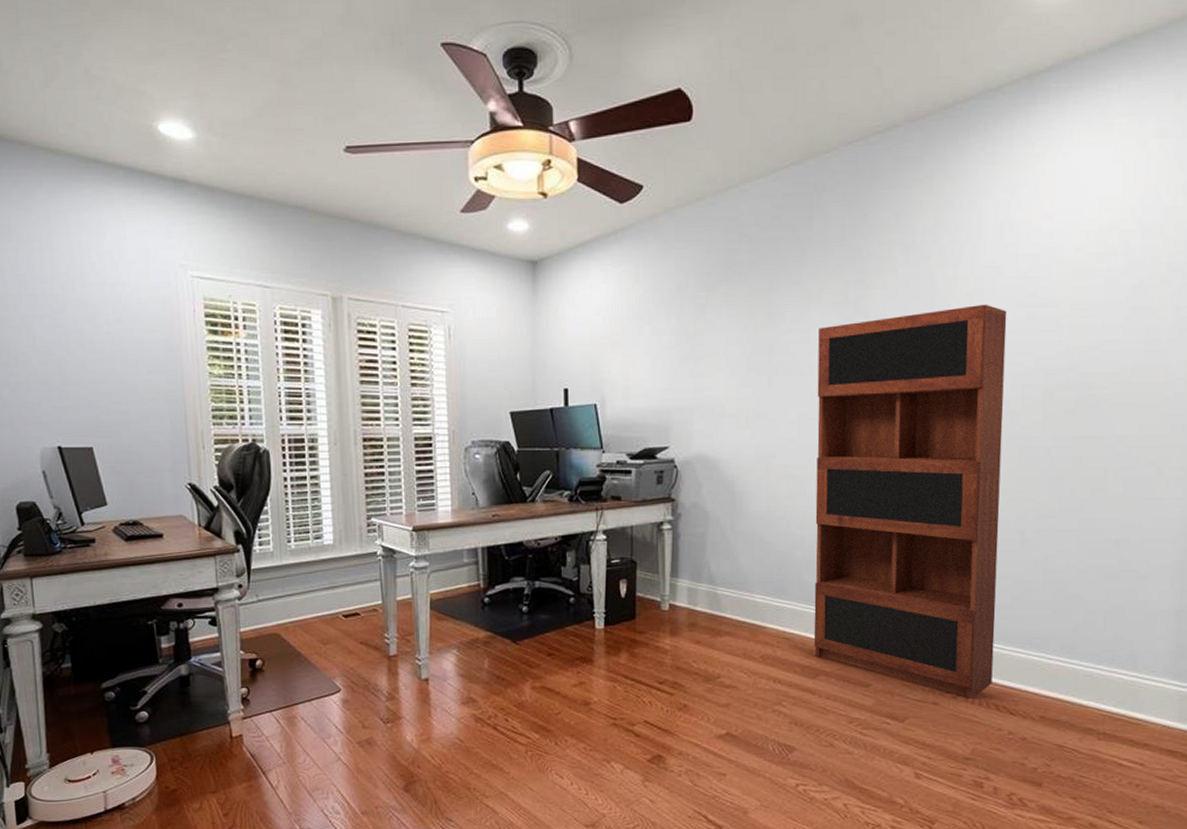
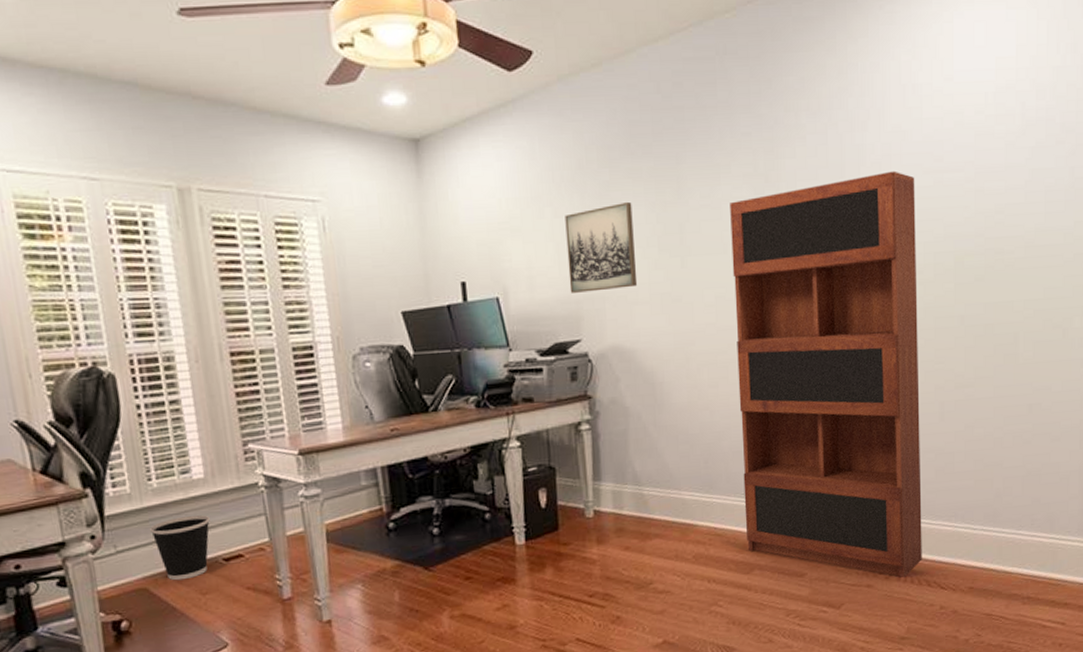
wastebasket: none [285,575,335,630] -> present [149,514,210,581]
wall art: none [662,323,725,404] -> present [565,201,638,293]

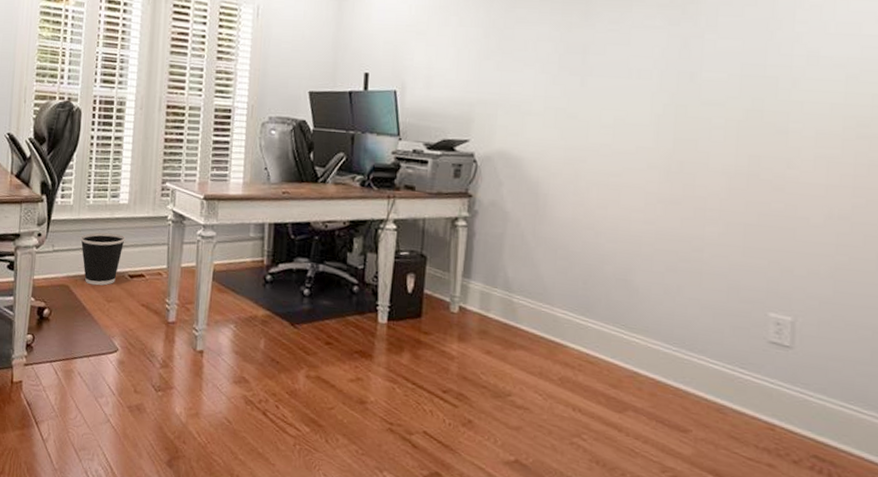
wall art: present [565,201,638,293] -> none [464,18,537,99]
bookcase: present [730,170,922,578] -> none [622,15,865,469]

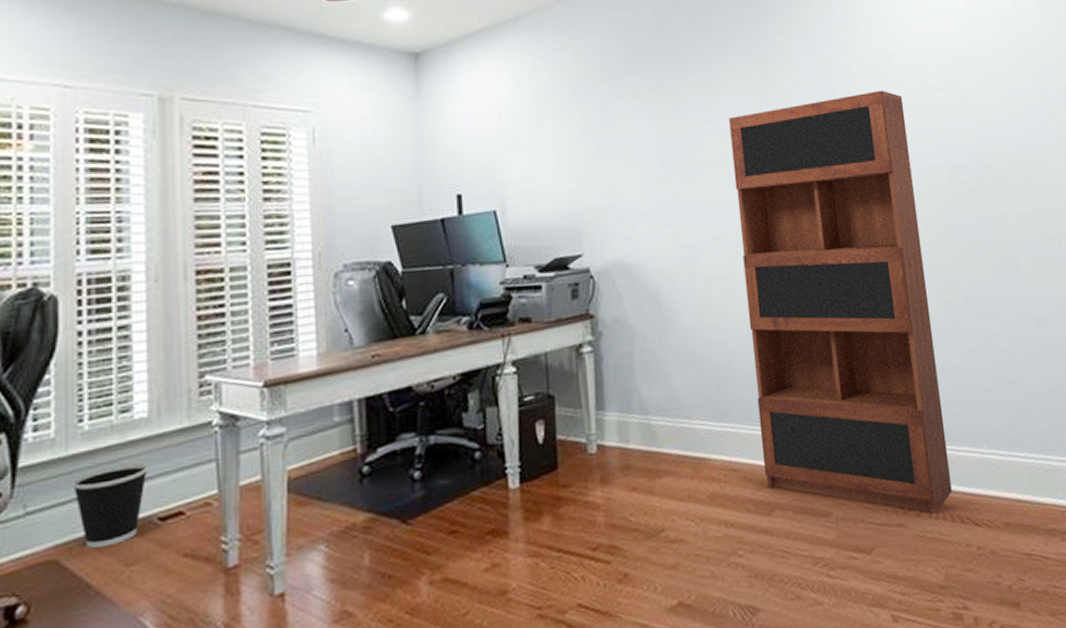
bookcase: none [622,15,865,469] -> present [729,90,952,515]

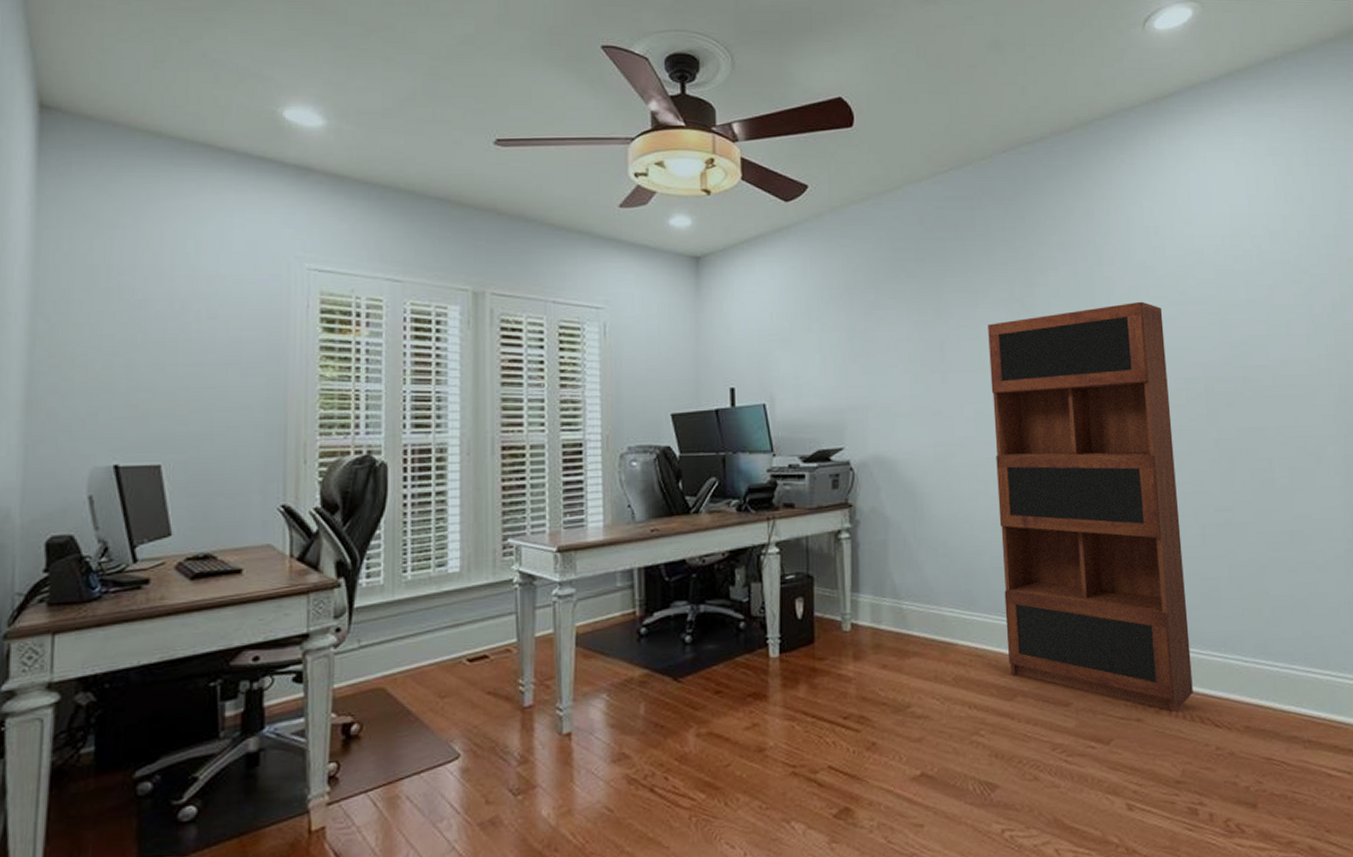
wastebasket: present [71,463,148,549] -> none [396,610,459,681]

